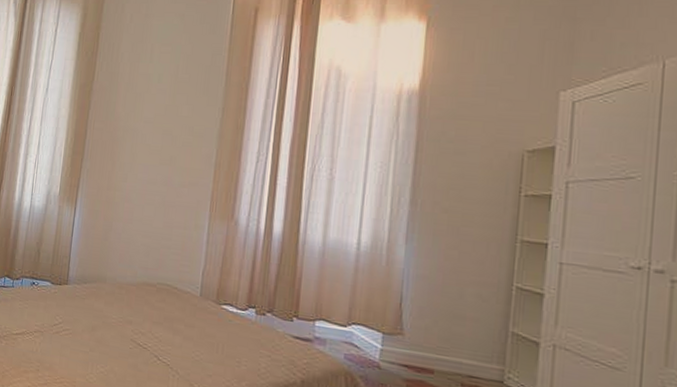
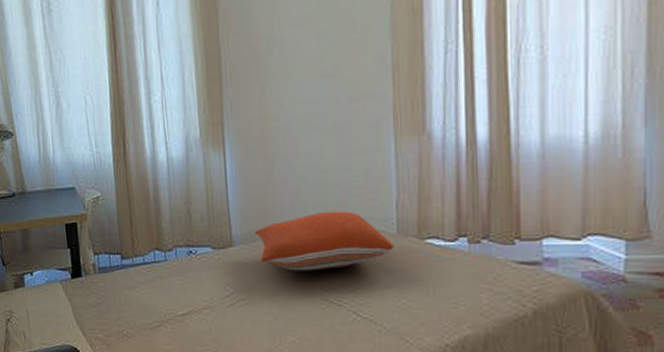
pillow: none [87,268,196,317] -> present [255,211,394,271]

